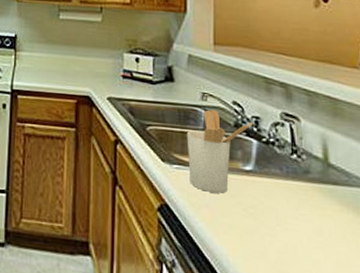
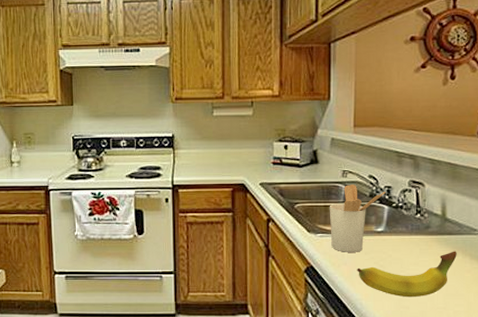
fruit: none [221,206,346,262] -> present [357,251,457,298]

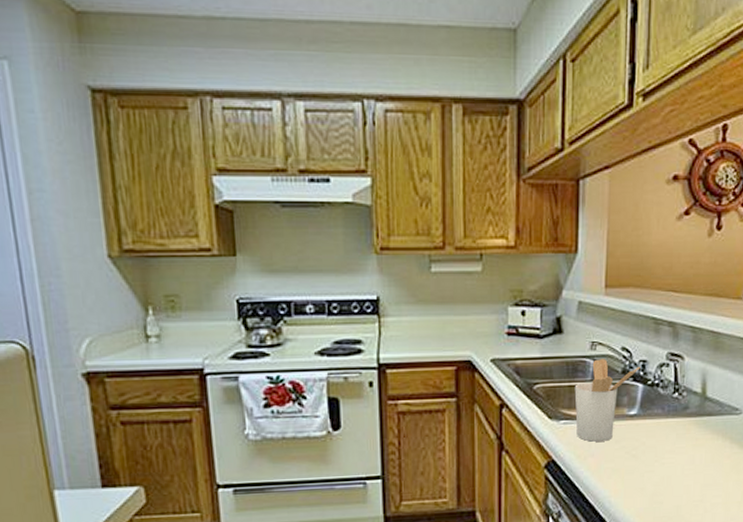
fruit: present [357,251,457,298] -> none [605,434,717,491]

